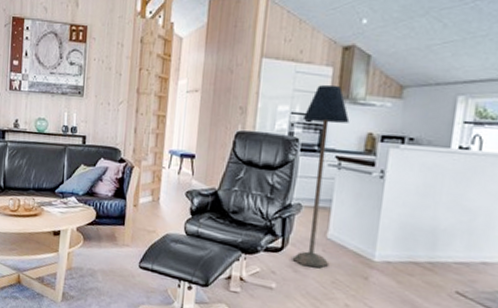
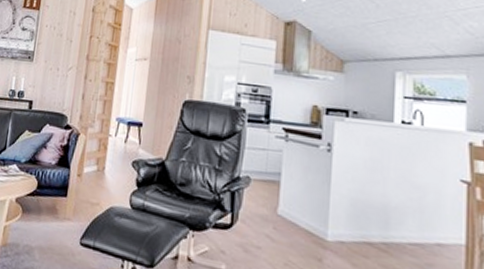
floor lamp: present [292,84,350,268] -> none [242,57,295,248]

